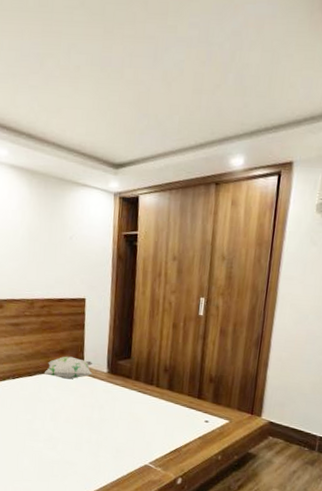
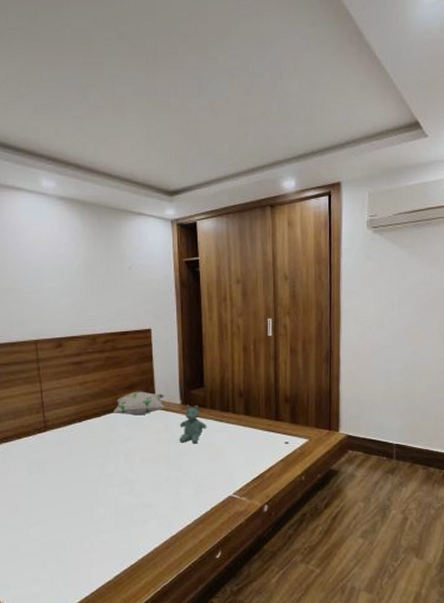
stuffed bear: none [102,373,130,412] -> present [179,404,207,444]

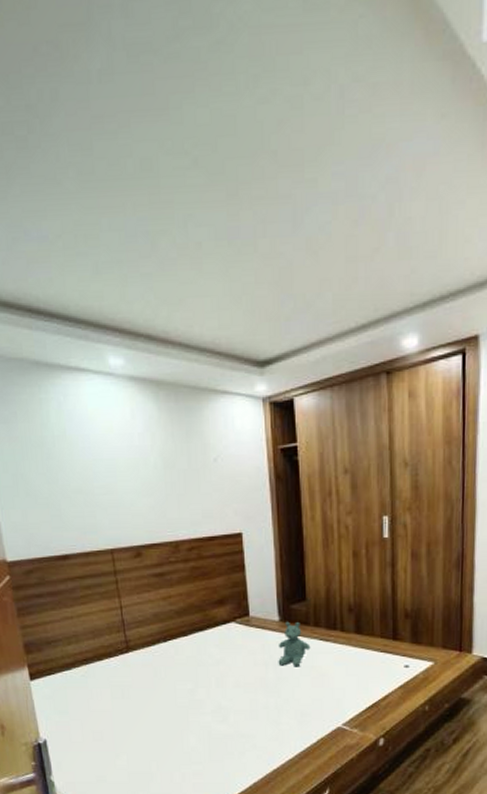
decorative pillow: present [113,391,165,416] -> none [201,606,261,634]

